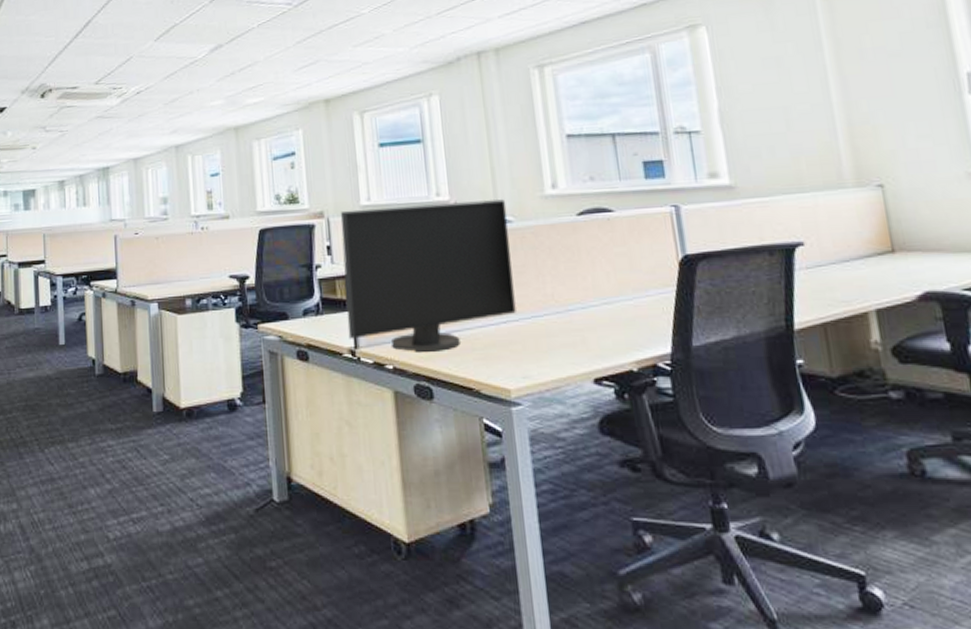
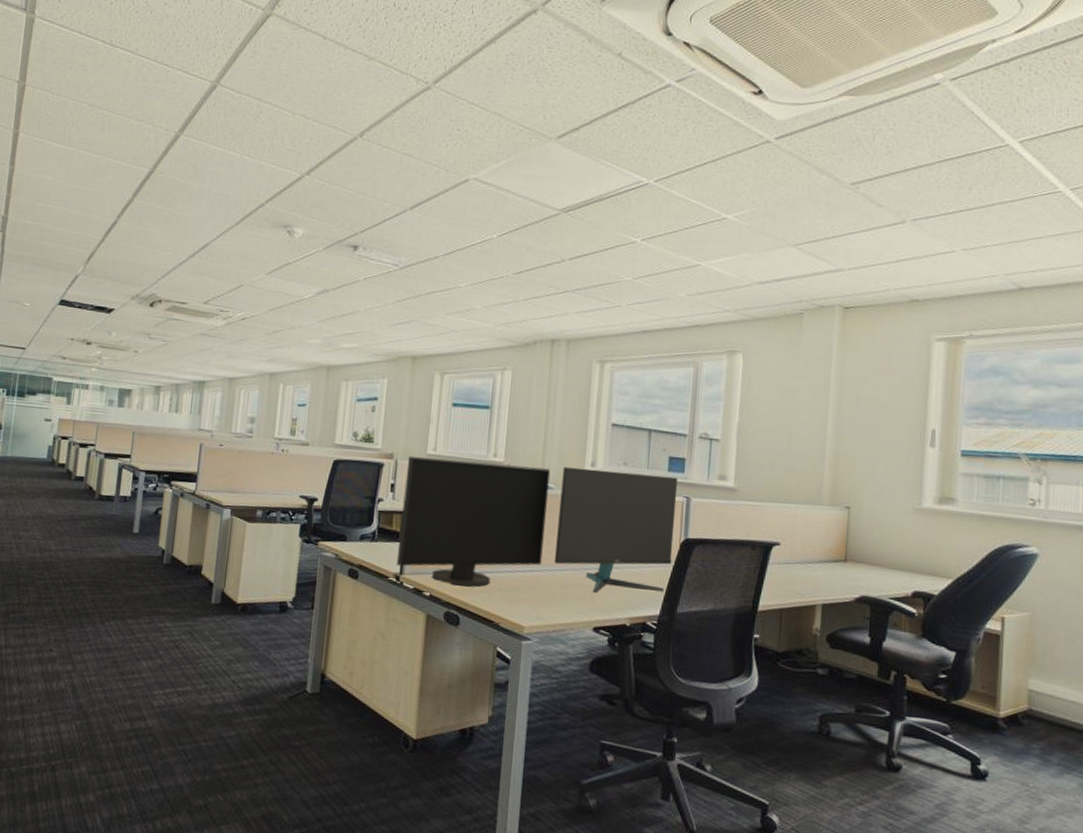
computer monitor: none [519,184,673,338] -> present [555,466,678,594]

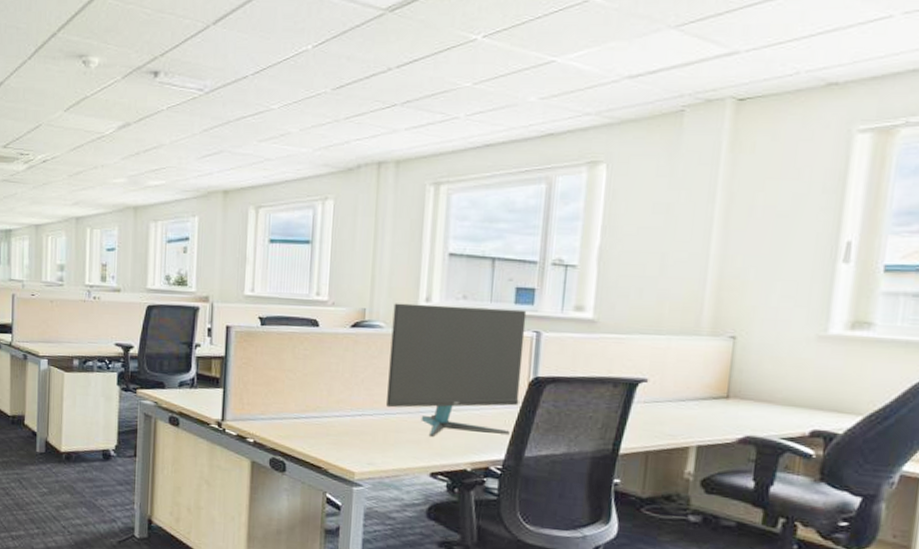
computer monitor: present [396,455,551,587] -> none [217,298,380,433]

